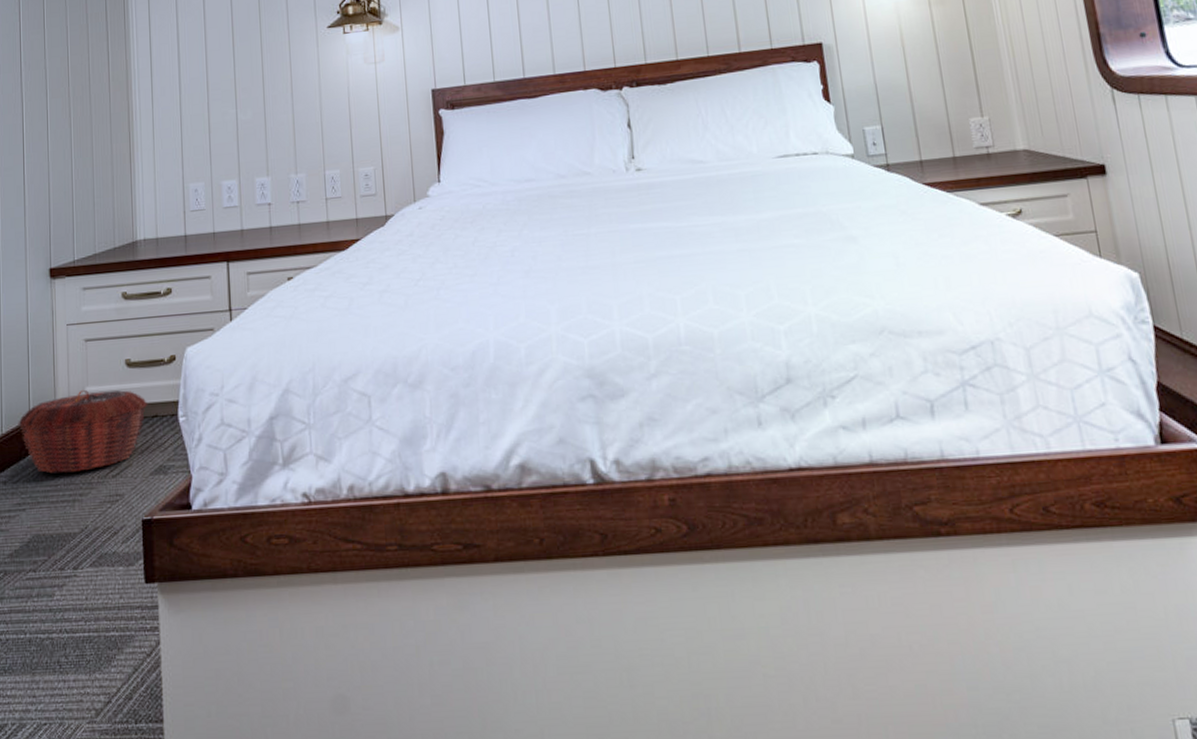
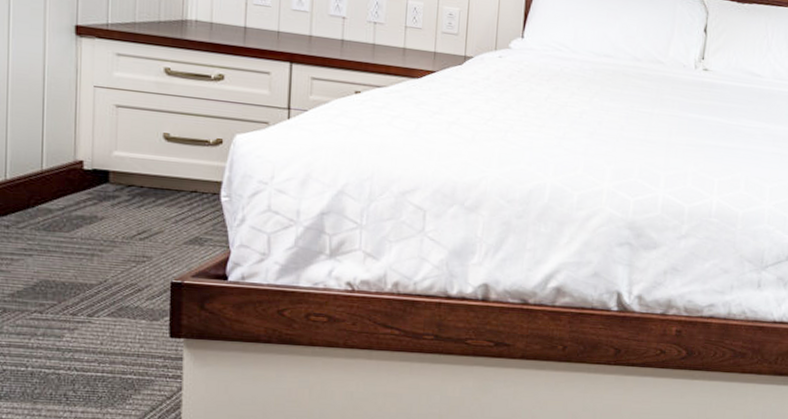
woven basket: present [18,389,149,474] -> none [26,152,187,229]

